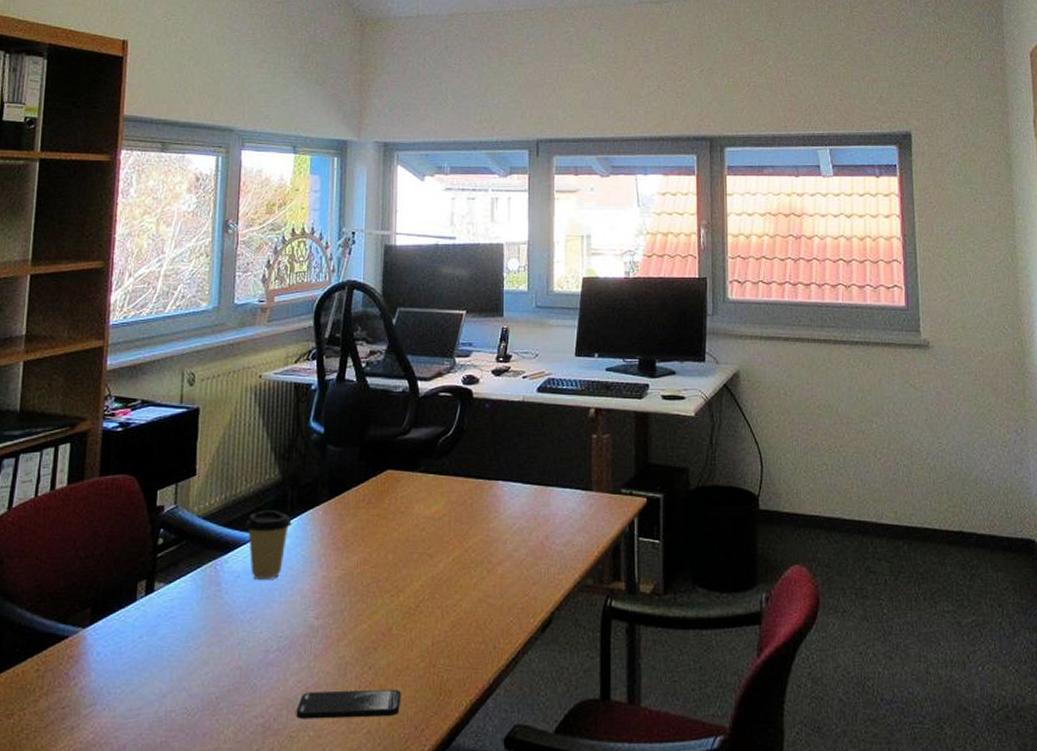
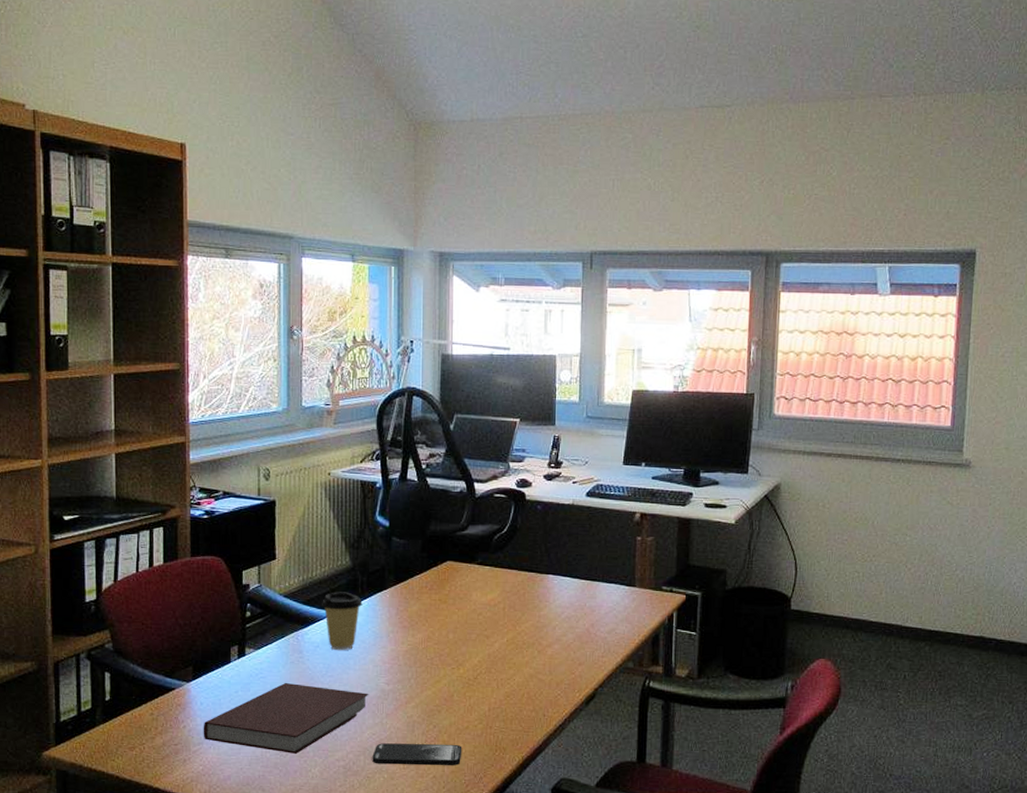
notebook: none [97,623,295,712] -> present [203,683,369,754]

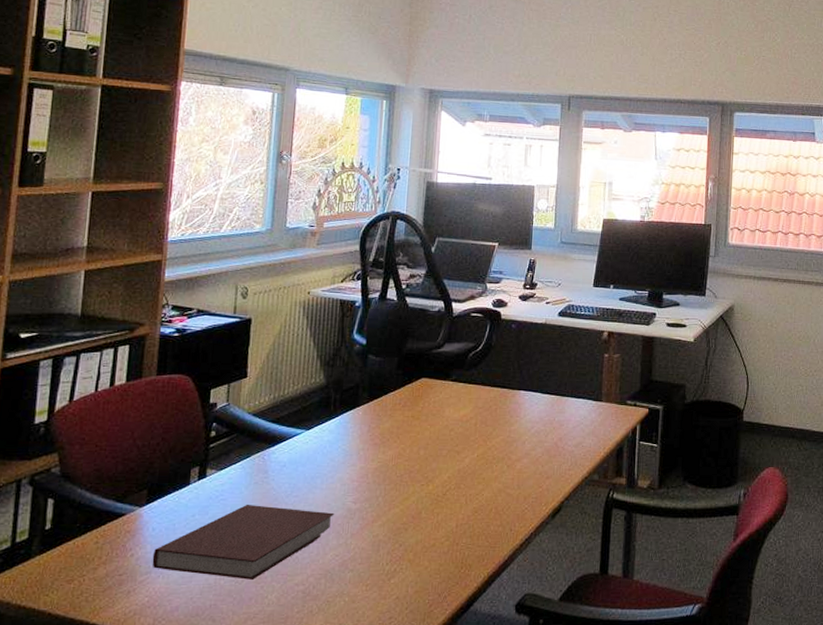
coffee cup: present [322,592,363,651] -> none [292,409,334,470]
smartphone: present [372,743,462,766] -> none [333,563,428,587]

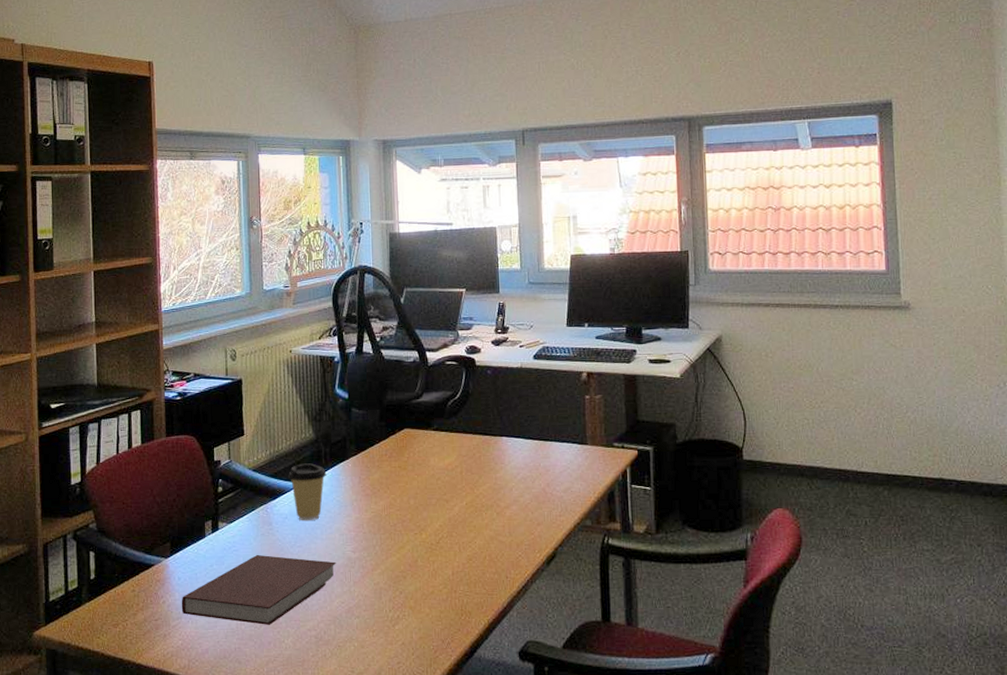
coffee cup: none [292,409,334,470] -> present [288,463,327,521]

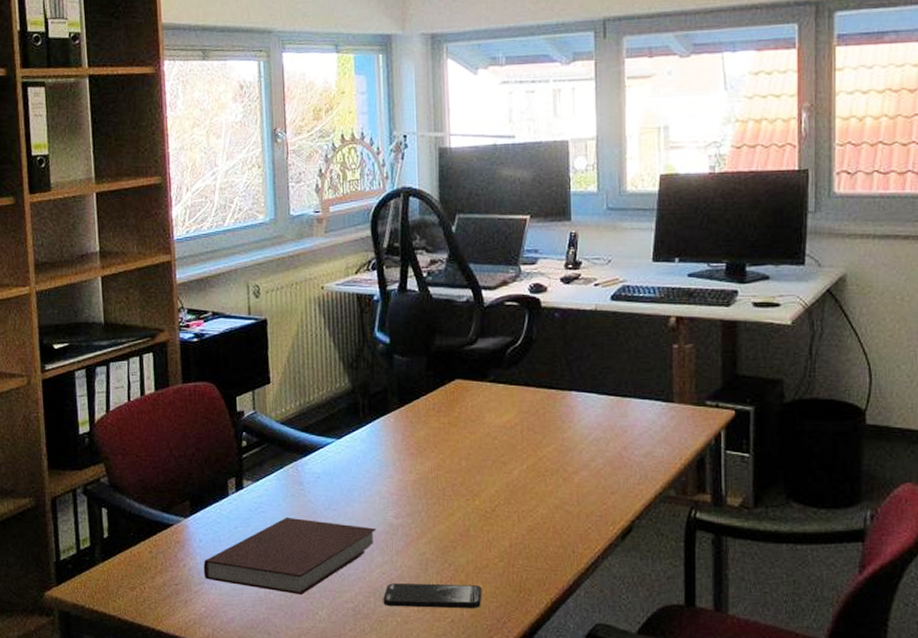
coffee cup: present [288,463,327,521] -> none [321,417,365,482]
smartphone: none [342,610,429,633] -> present [383,583,482,609]

